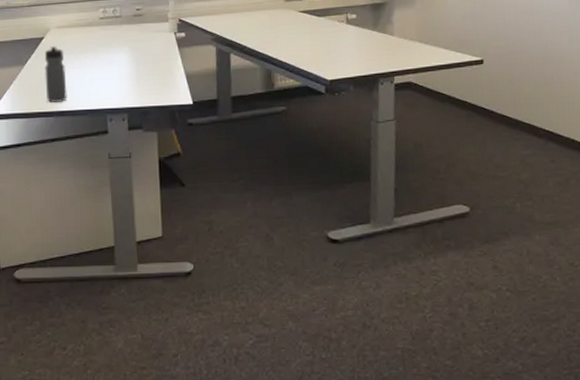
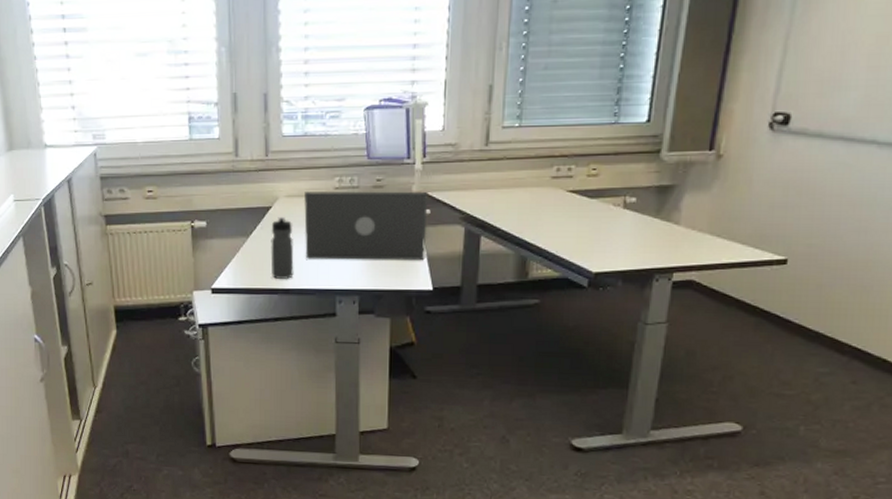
laptop: none [73,17,184,83] -> present [304,191,428,261]

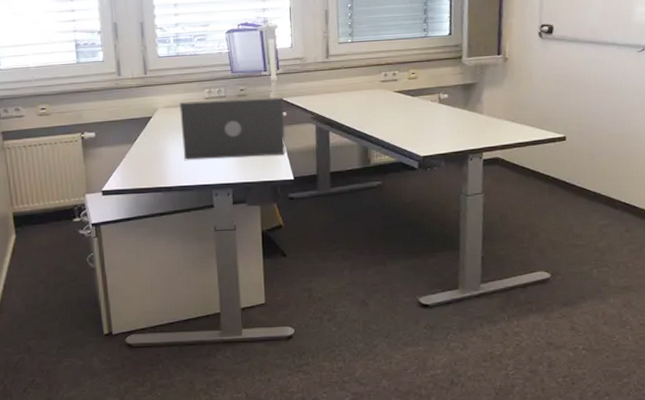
water bottle: present [270,217,294,280] -> none [152,125,175,179]

